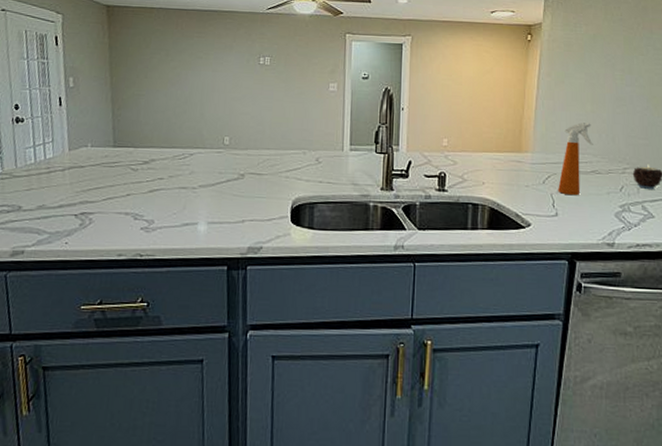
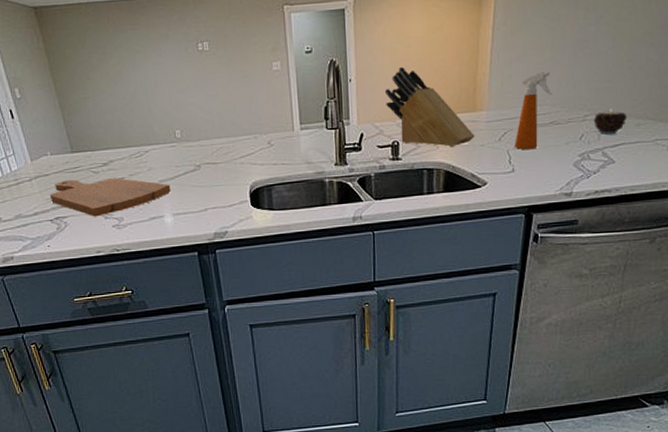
cutting board: none [80,174,210,217] -> present [50,178,171,217]
knife block: none [434,102,520,184] -> present [384,66,475,147]

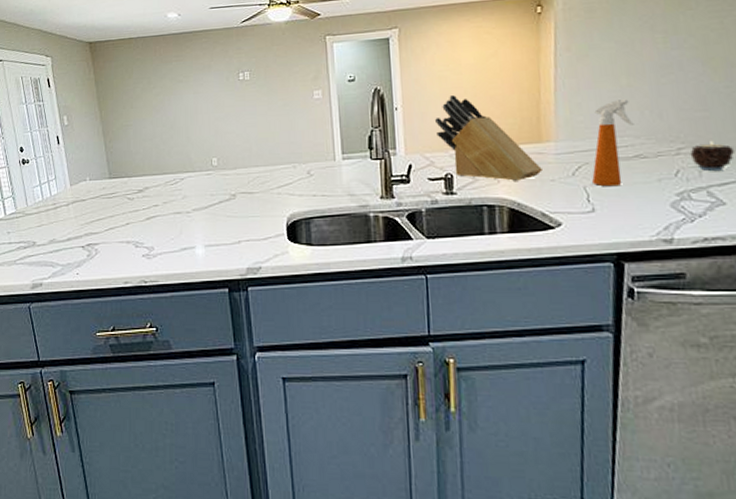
cutting board: present [50,178,171,217] -> none [85,205,204,245]

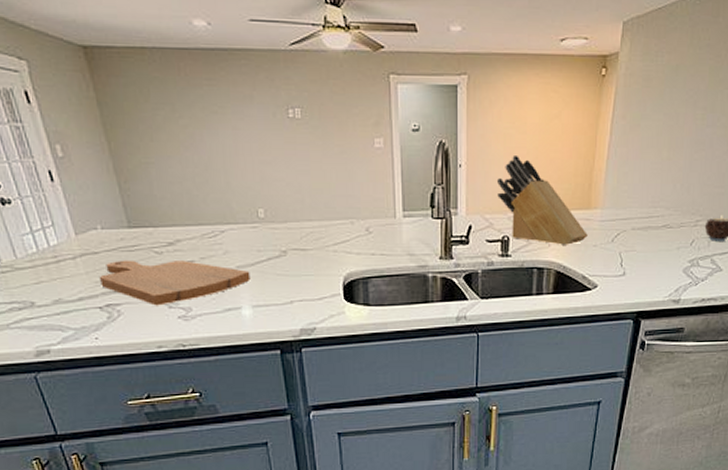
cutting board: none [85,205,204,245] -> present [100,260,251,306]
spray bottle: present [592,99,634,187] -> none [627,172,667,253]

